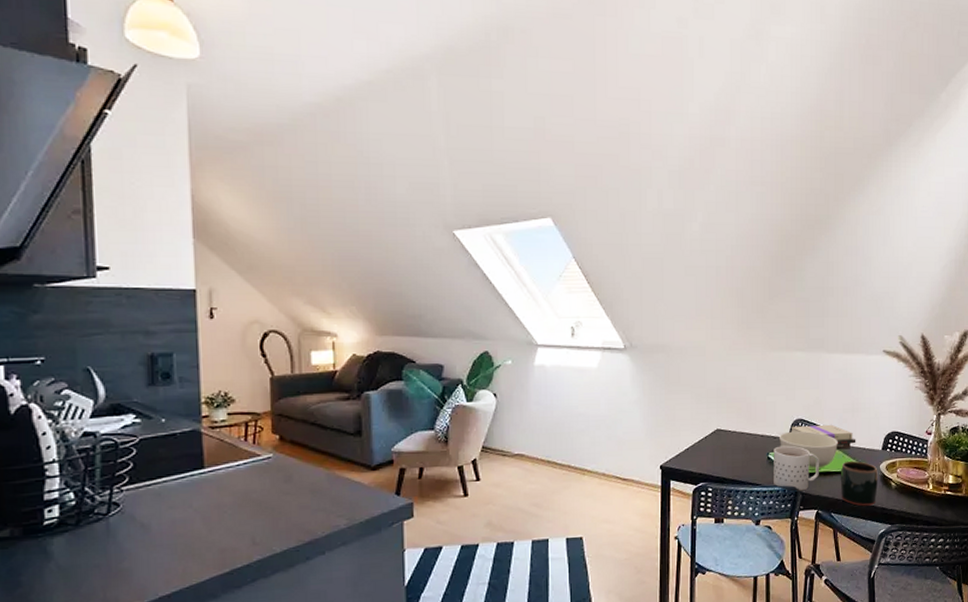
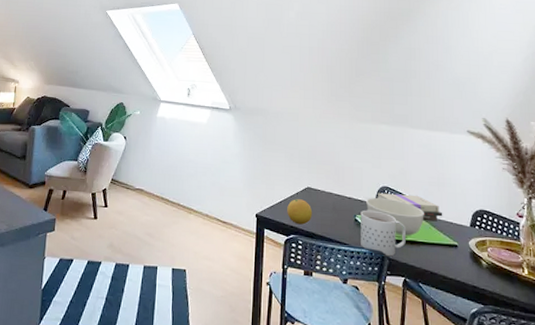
fruit: none [695,443,723,471] -> present [287,199,313,225]
mug: present [840,461,878,506] -> none [427,234,468,282]

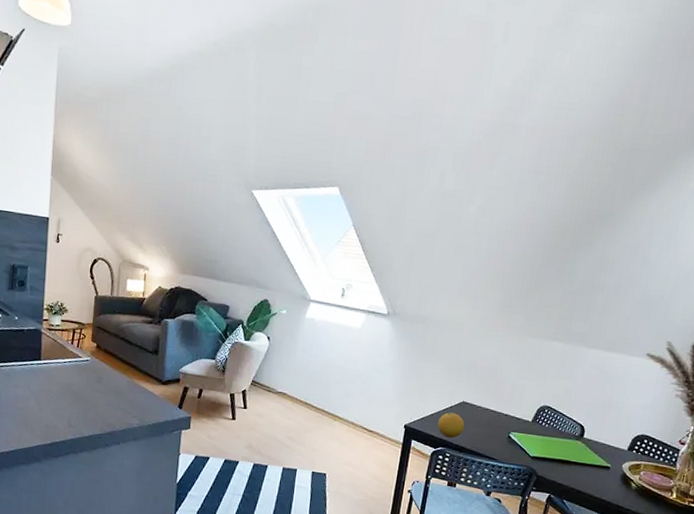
mug: present [360,210,406,257] -> none [509,427,560,474]
bowl: present [366,197,424,239] -> none [522,415,583,458]
books: present [378,192,443,221] -> none [536,411,602,442]

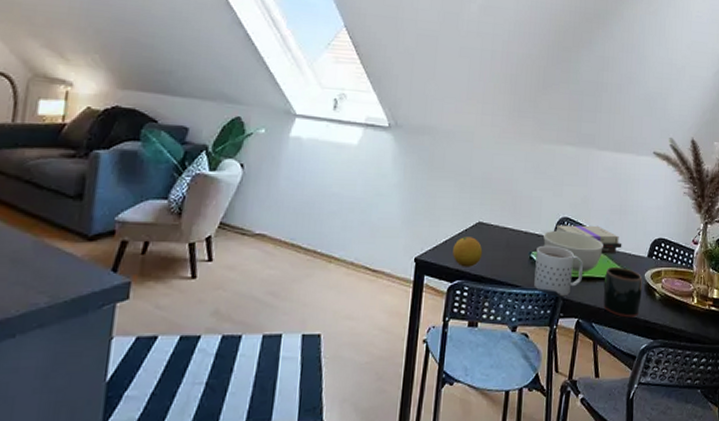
mug: none [509,427,560,474] -> present [533,245,583,297]
bowl: none [522,415,583,458] -> present [543,230,603,276]
books: none [536,411,602,442] -> present [557,224,622,254]
mug: none [576,454,620,501] -> present [603,267,643,318]

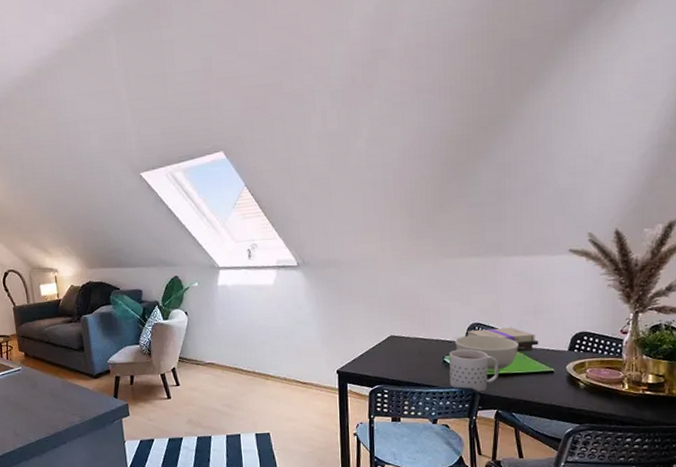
fruit: present [453,237,483,267] -> none [370,349,398,374]
mug: present [603,267,643,318] -> none [521,362,564,406]

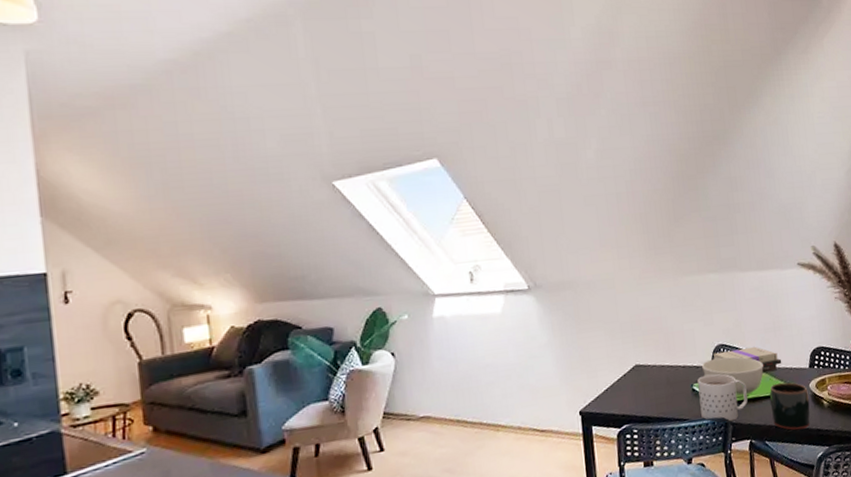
mug: none [521,362,564,406] -> present [769,382,810,430]

